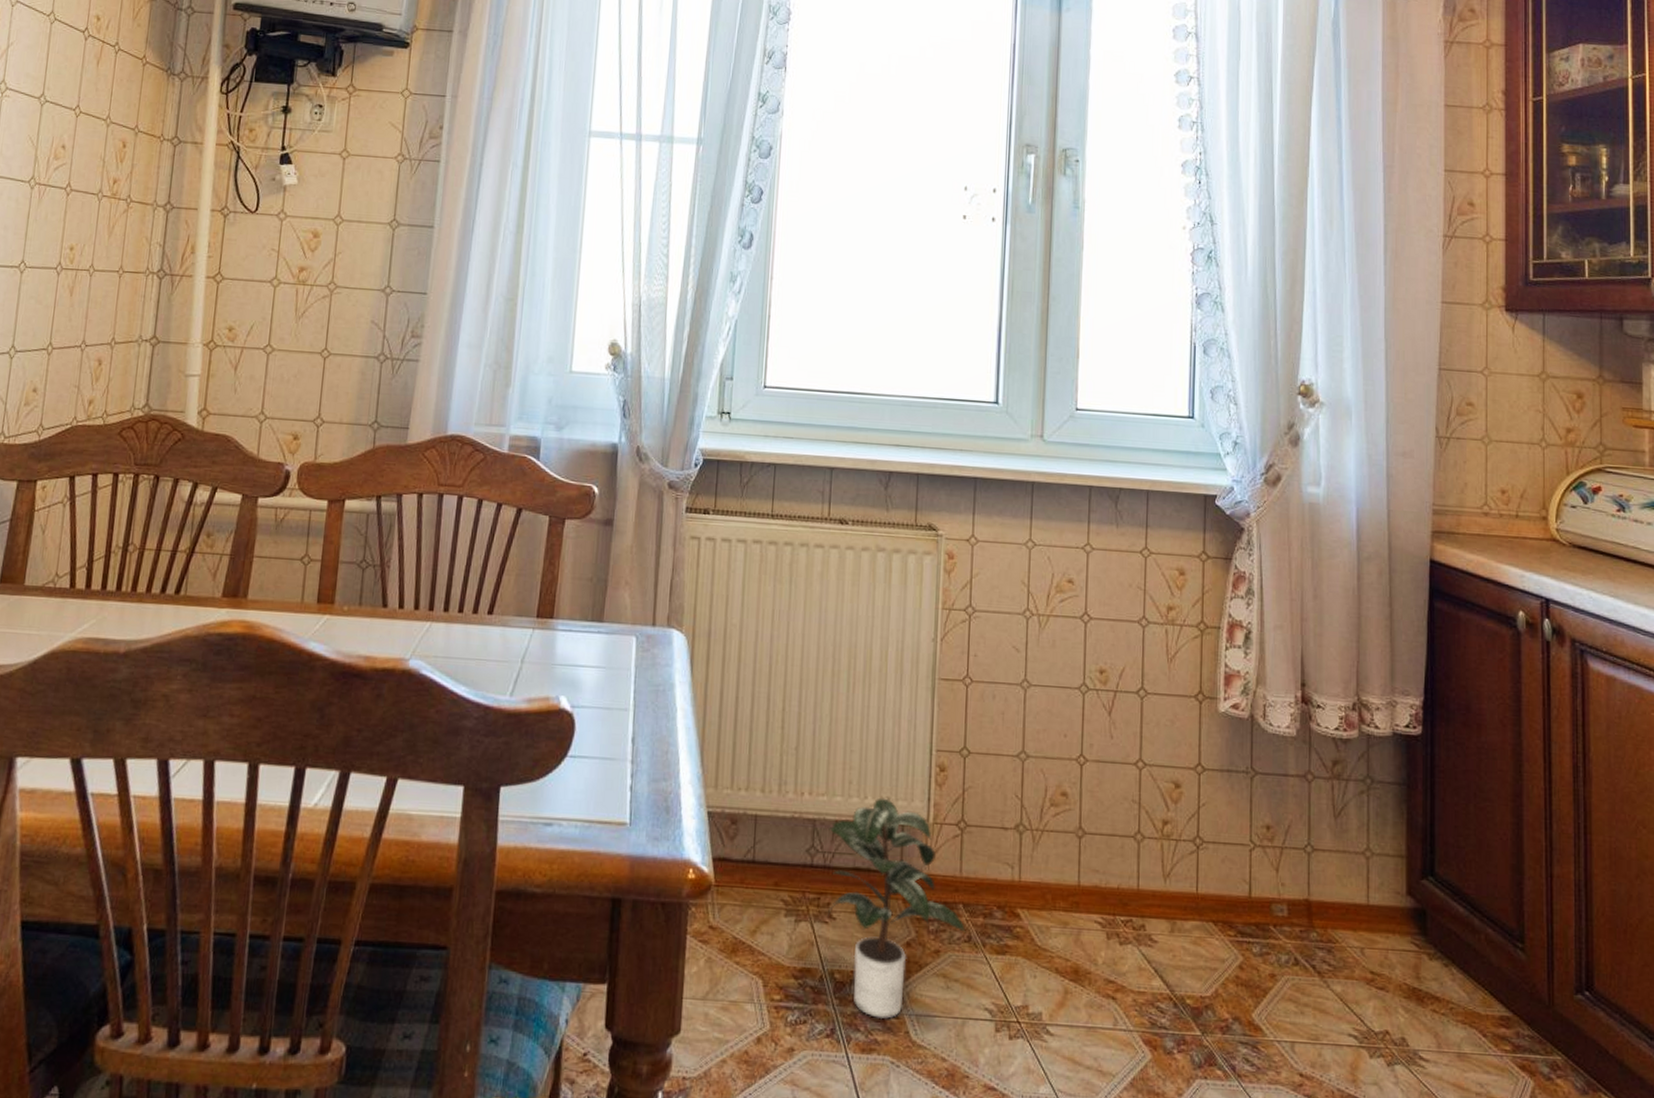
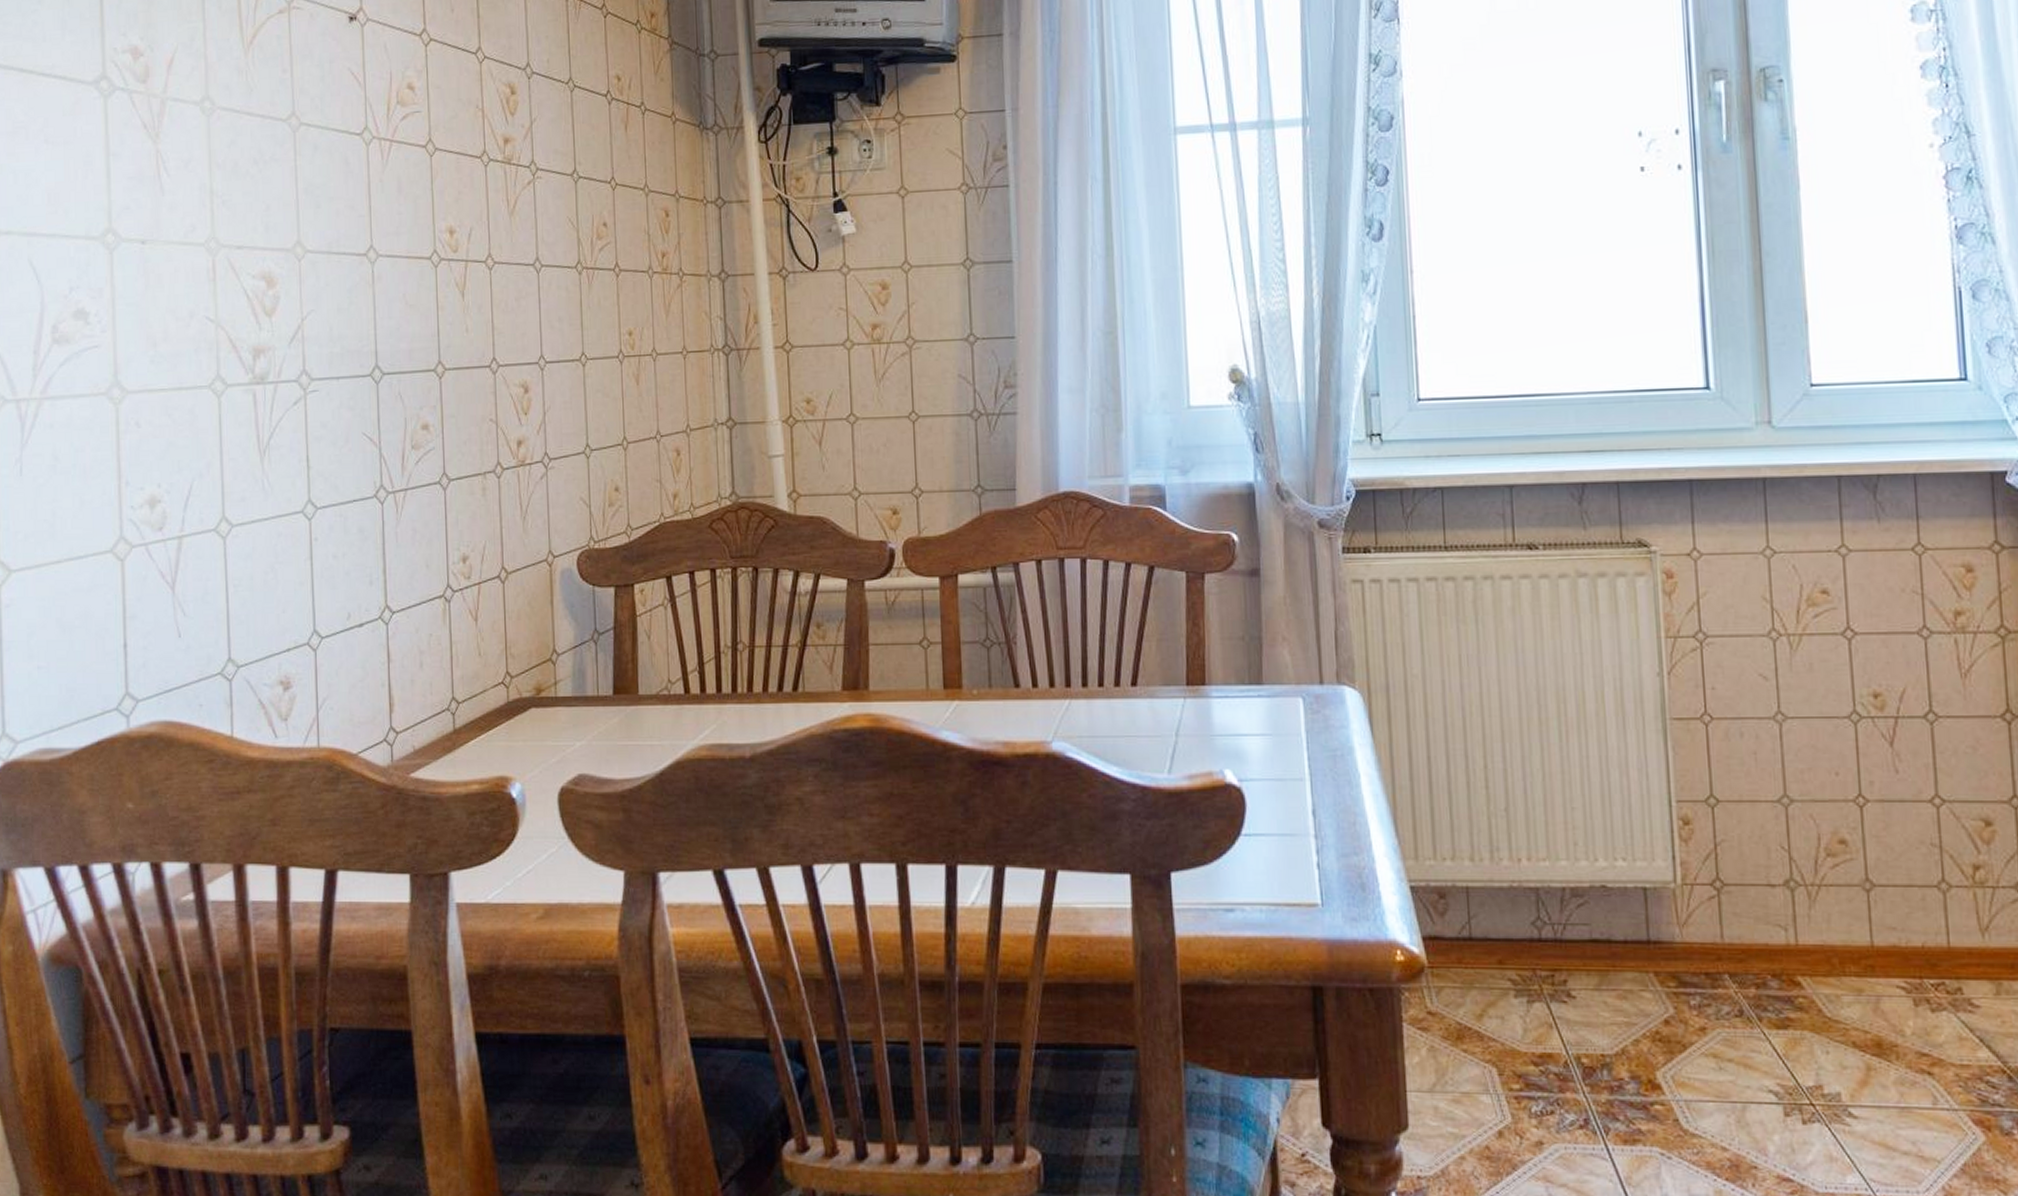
potted plant: present [827,797,966,1020] -> none [1555,859,1736,1107]

